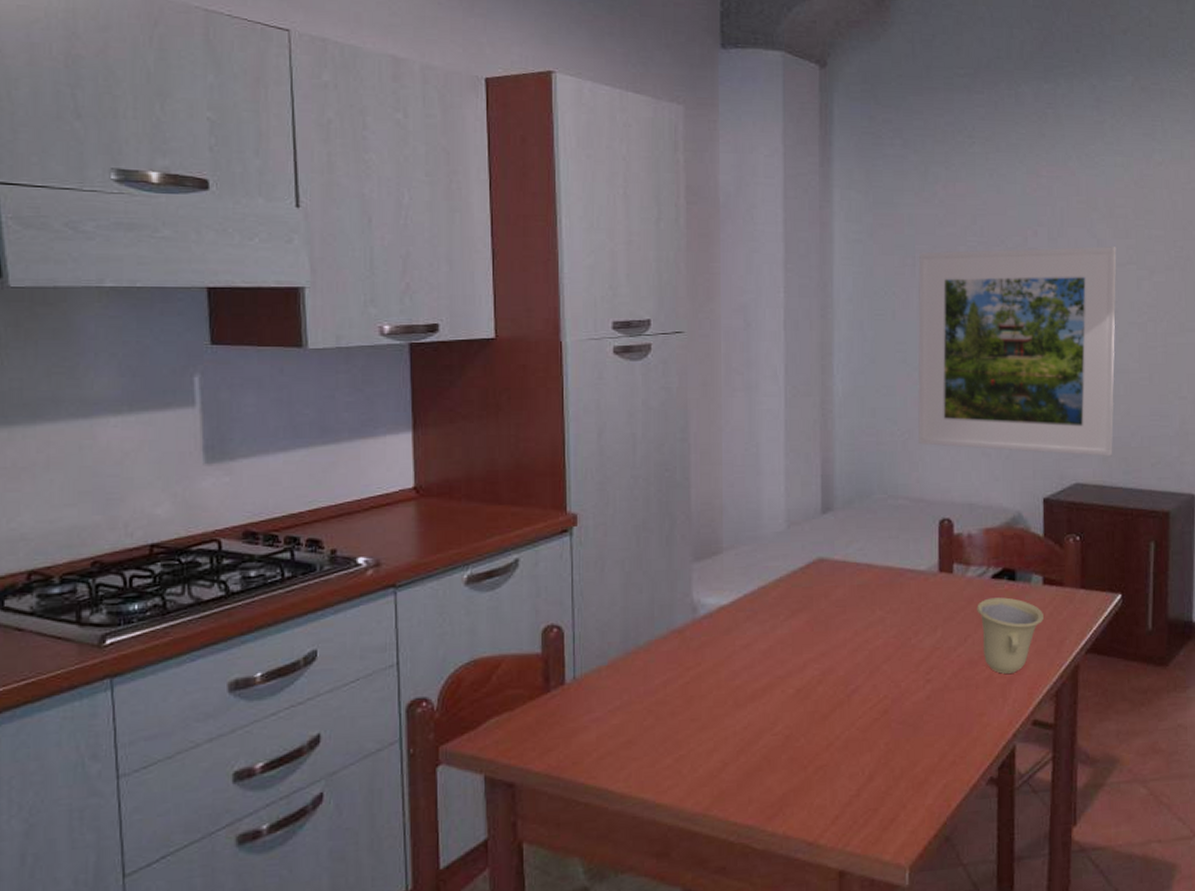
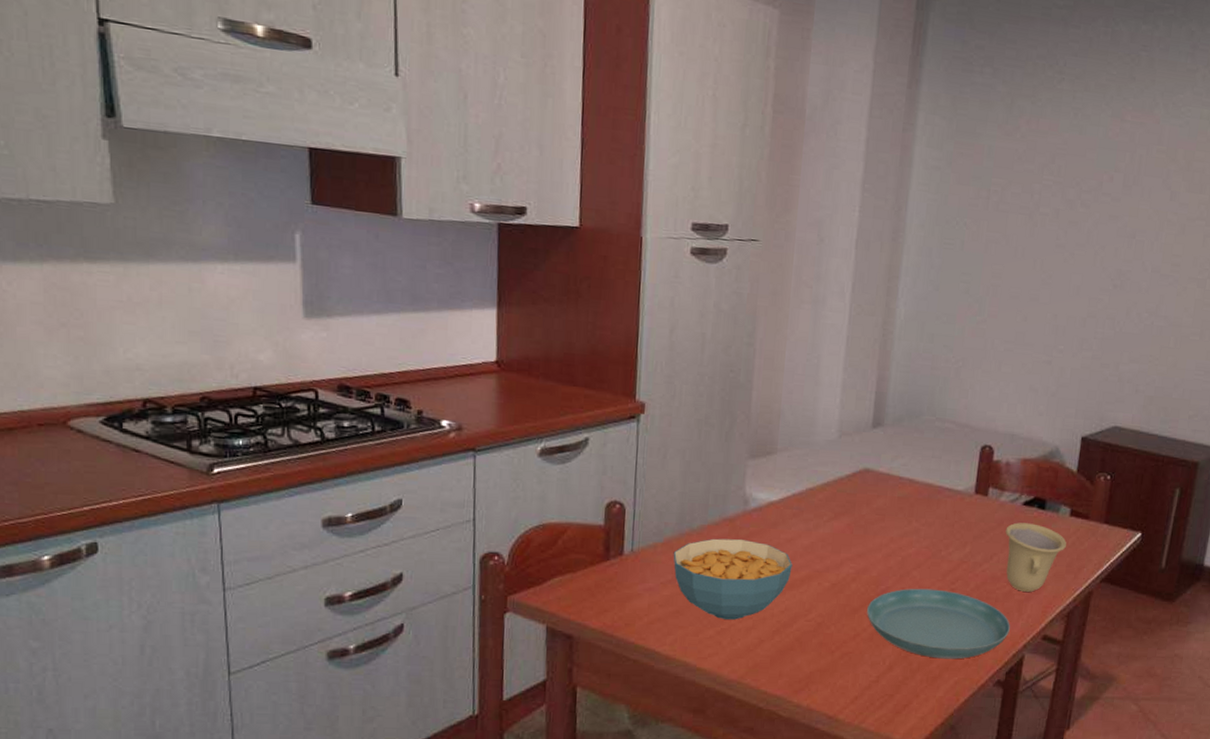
cereal bowl: none [620,650,751,744] -> present [673,538,793,620]
saucer: none [838,682,996,761] -> present [867,588,1010,659]
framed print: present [917,246,1117,457] -> none [970,186,1189,405]

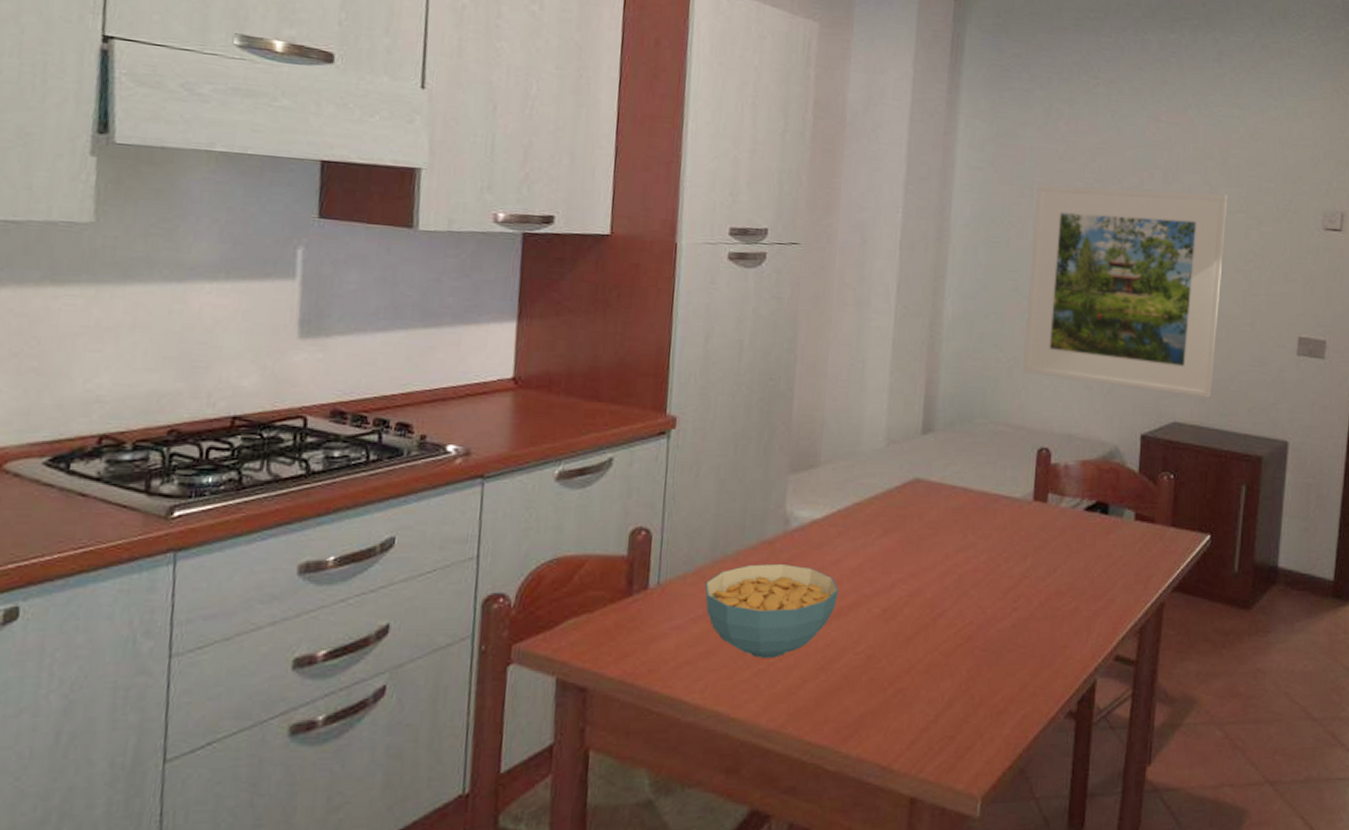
saucer: present [867,588,1010,659] -> none [922,609,1079,690]
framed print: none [970,186,1189,405] -> present [1022,184,1228,398]
cup: present [1005,522,1067,592] -> none [1068,530,1133,607]

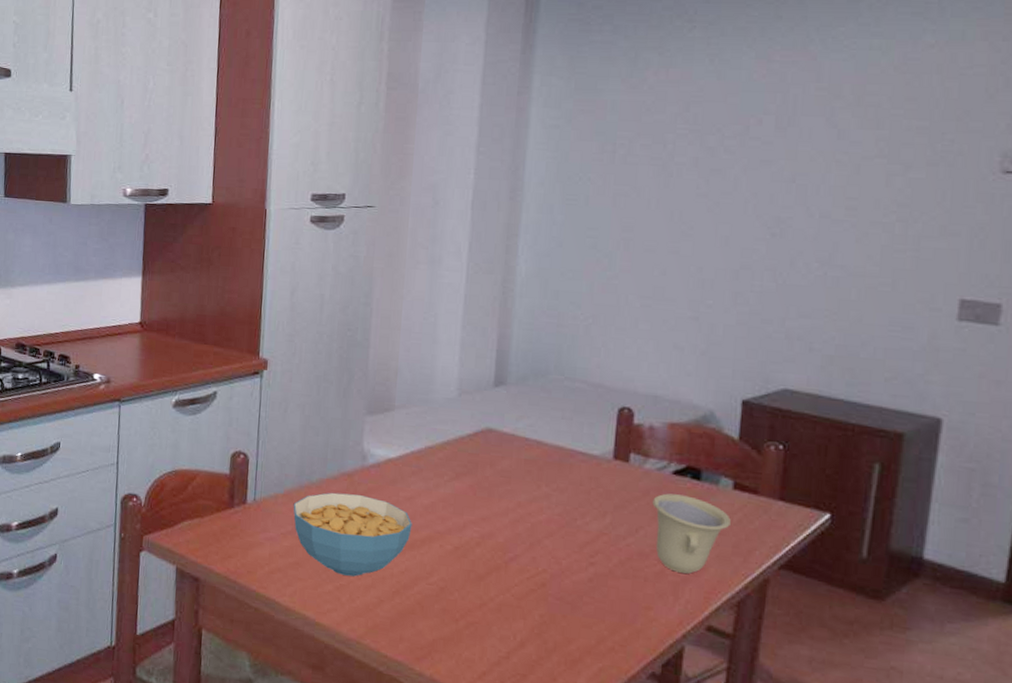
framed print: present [1022,184,1228,398] -> none [602,137,863,365]
cup: none [1068,530,1133,607] -> present [652,493,731,574]

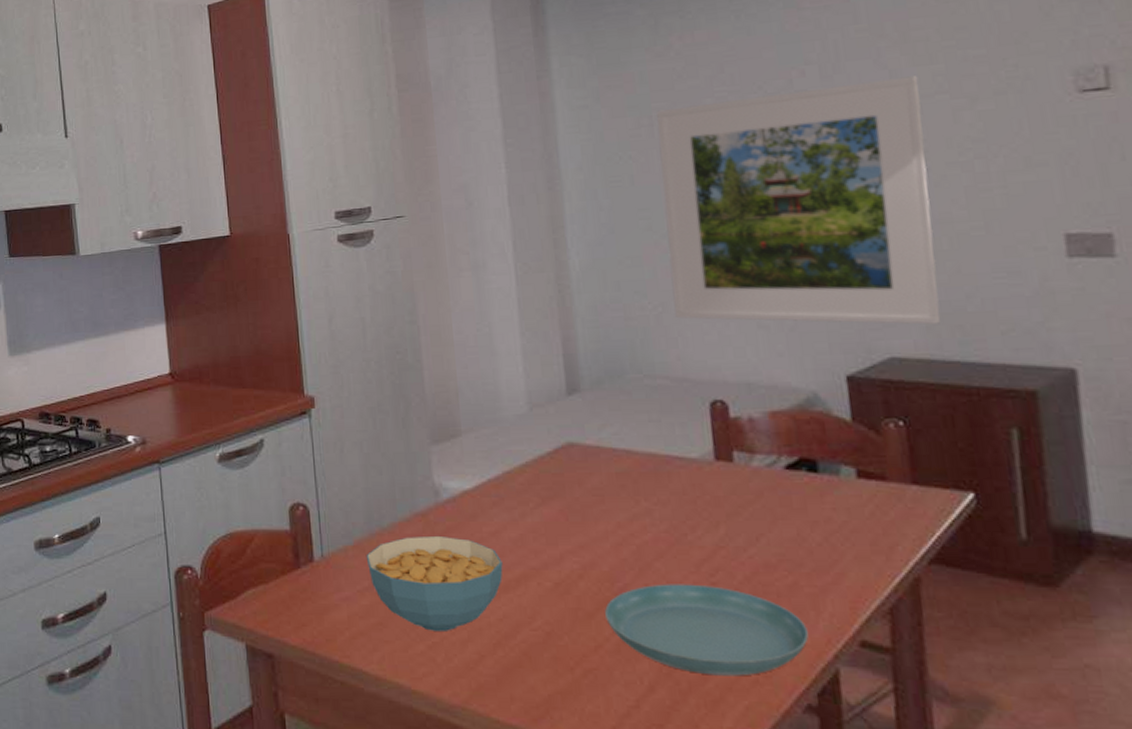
saucer: none [494,558,664,643] -> present [605,584,809,676]
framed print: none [602,137,863,365] -> present [657,76,940,325]
cup: present [652,493,731,574] -> none [768,492,863,582]

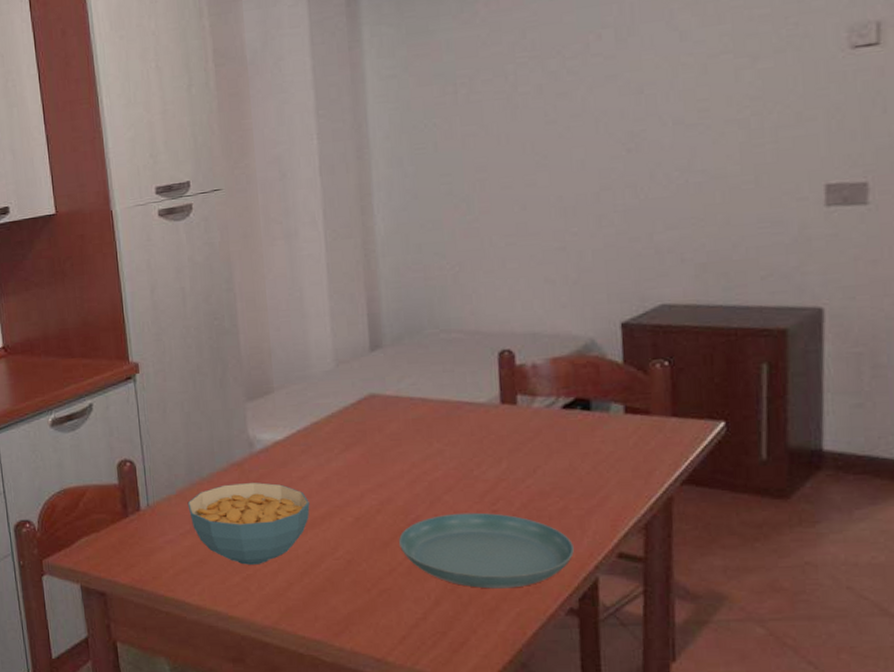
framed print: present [657,76,940,325] -> none [461,37,709,277]

